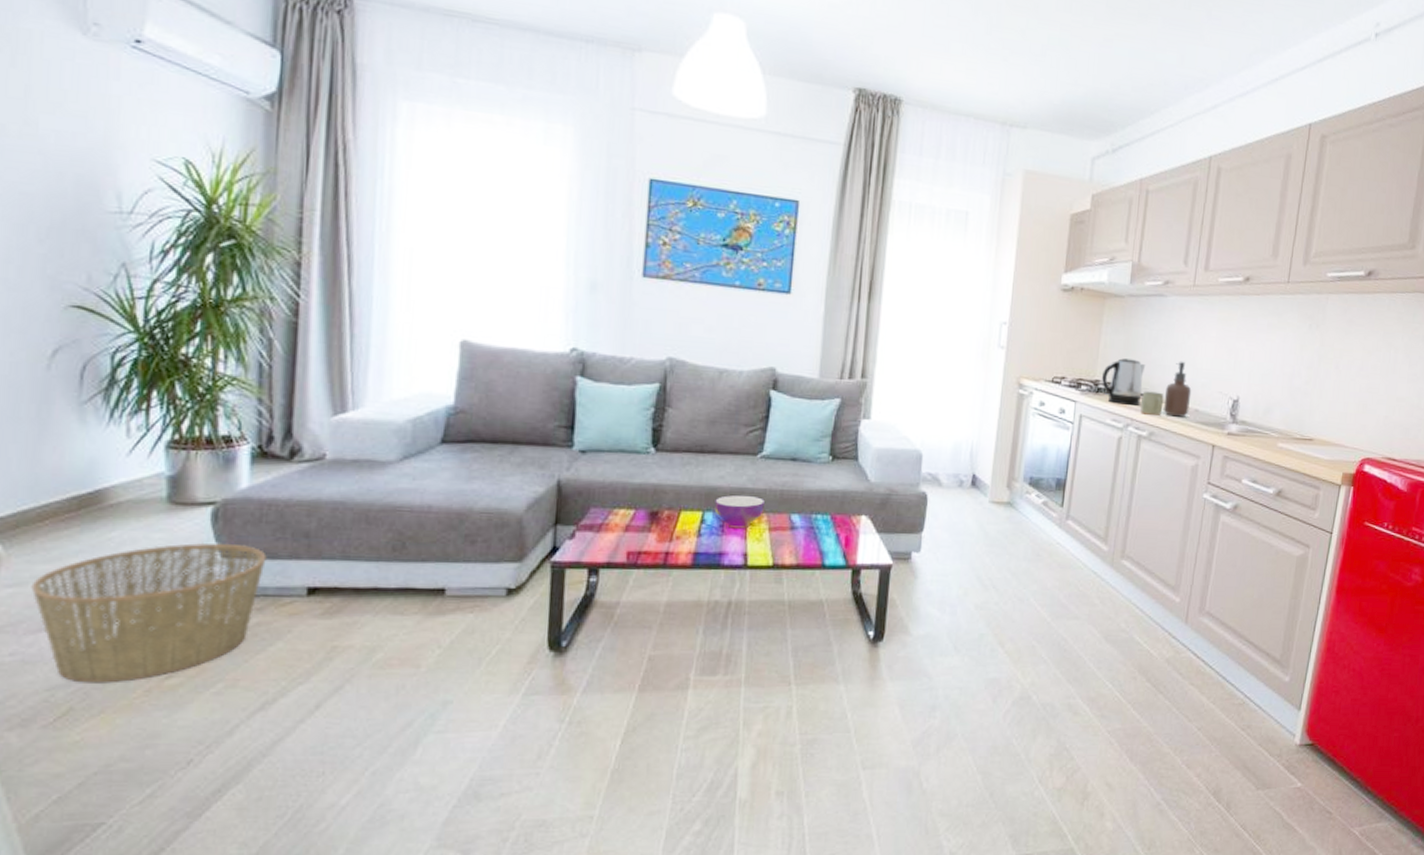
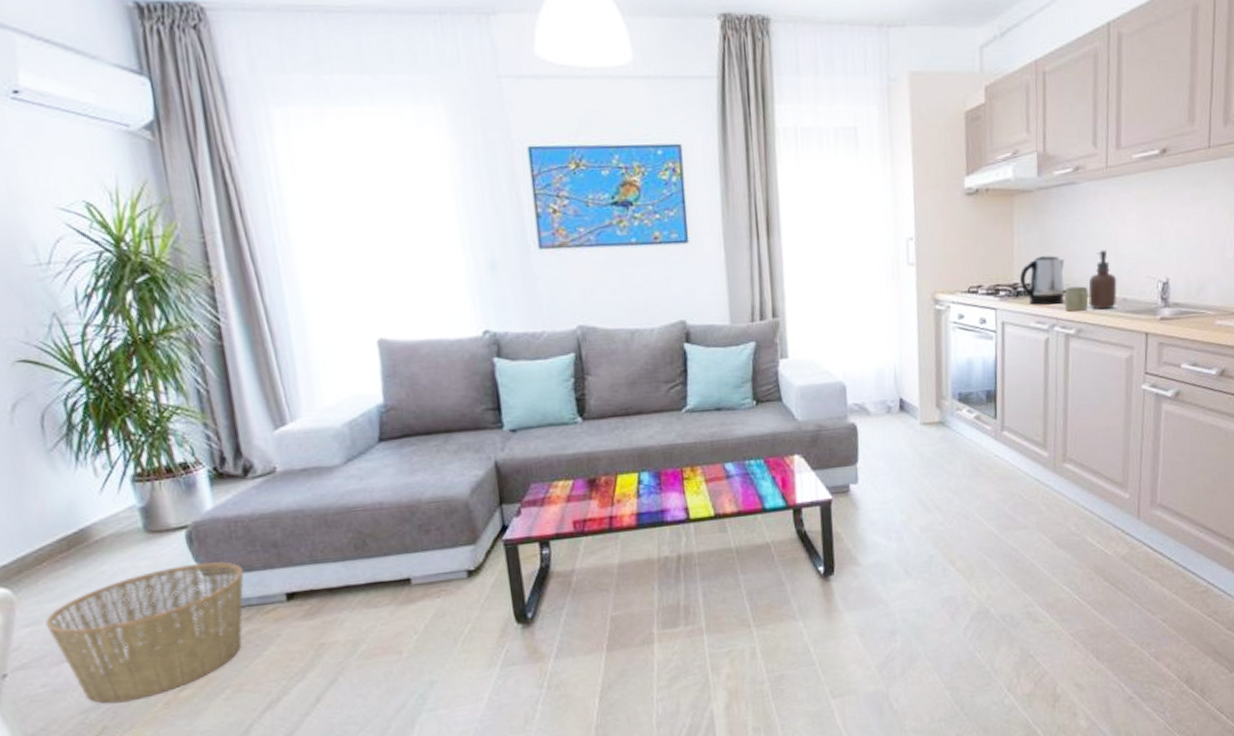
bowl: present [714,494,765,529] -> none [648,450,697,486]

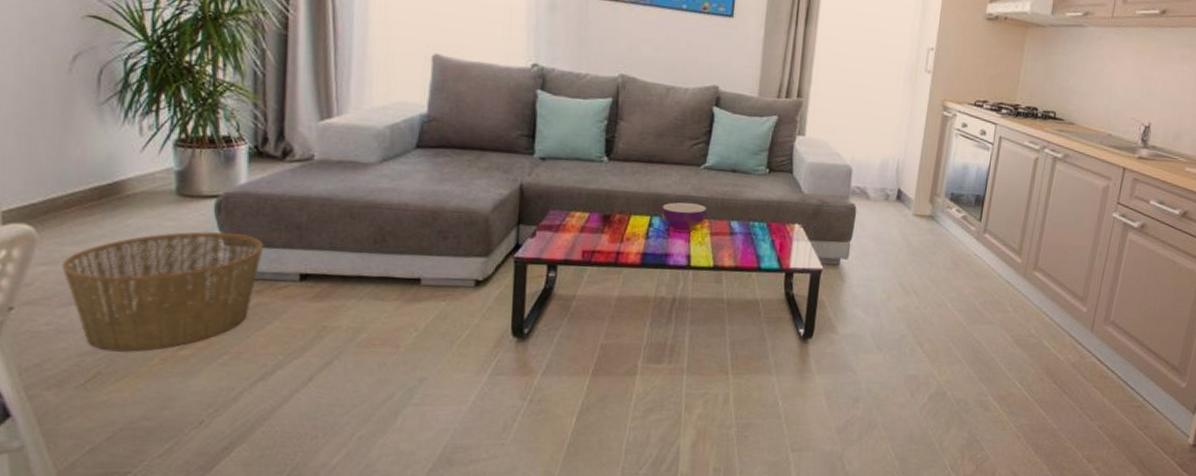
bowl: none [648,450,697,486] -> present [661,202,707,233]
kettle: present [1020,255,1065,305] -> none [1021,84,1064,129]
mug: present [1065,286,1089,312] -> none [1057,116,1080,139]
soap dispenser: present [1088,249,1117,310] -> none [1078,88,1106,141]

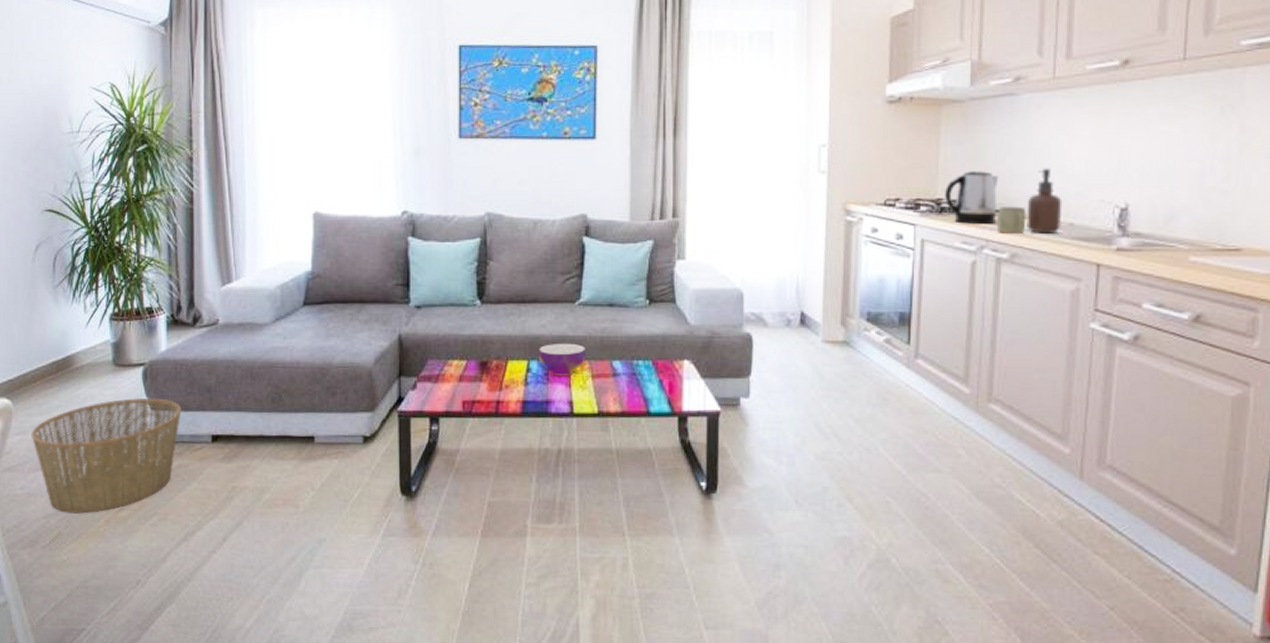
kettle: none [1021,84,1064,129] -> present [945,170,999,224]
mug: none [1057,116,1080,139] -> present [997,206,1026,233]
soap dispenser: none [1078,88,1106,141] -> present [1026,168,1063,234]

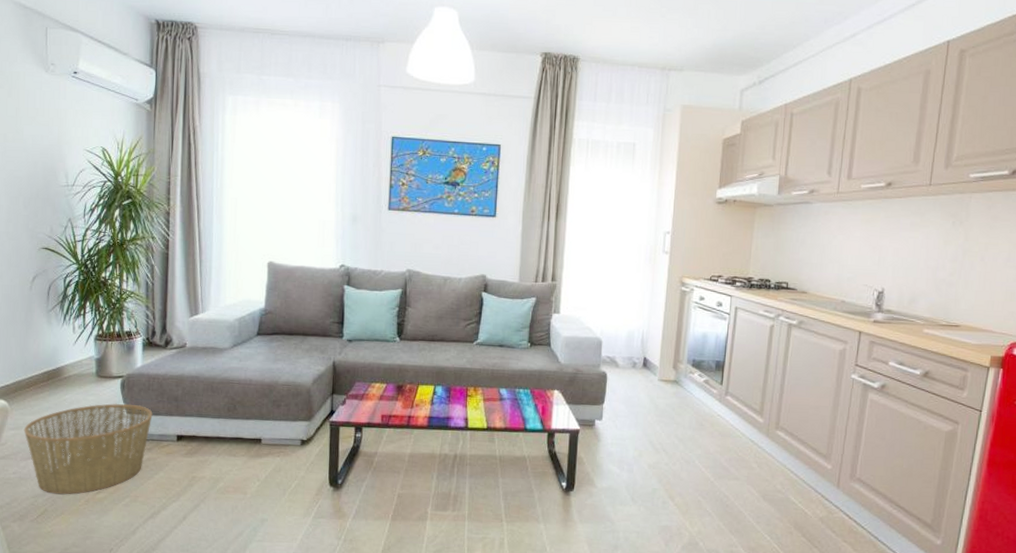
bowl: present [538,342,585,377] -> none [443,373,480,400]
kettle: present [945,170,999,224] -> none [754,257,794,298]
mug: present [997,206,1026,233] -> none [790,285,812,307]
soap dispenser: present [1026,168,1063,234] -> none [811,259,838,308]

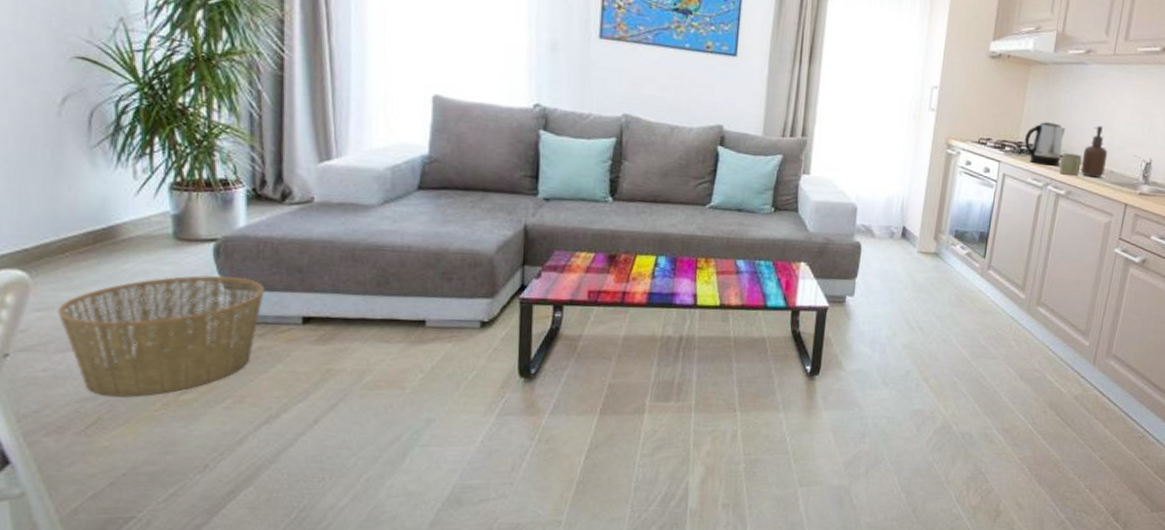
kettle: none [754,257,794,298] -> present [1024,121,1066,166]
mug: none [790,285,812,307] -> present [1060,153,1082,176]
soap dispenser: none [811,259,838,308] -> present [1080,125,1108,178]

